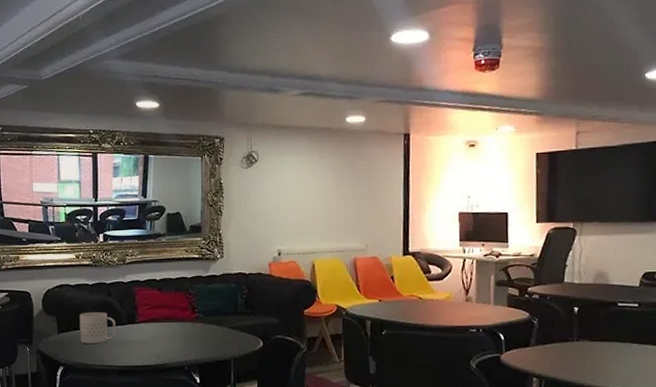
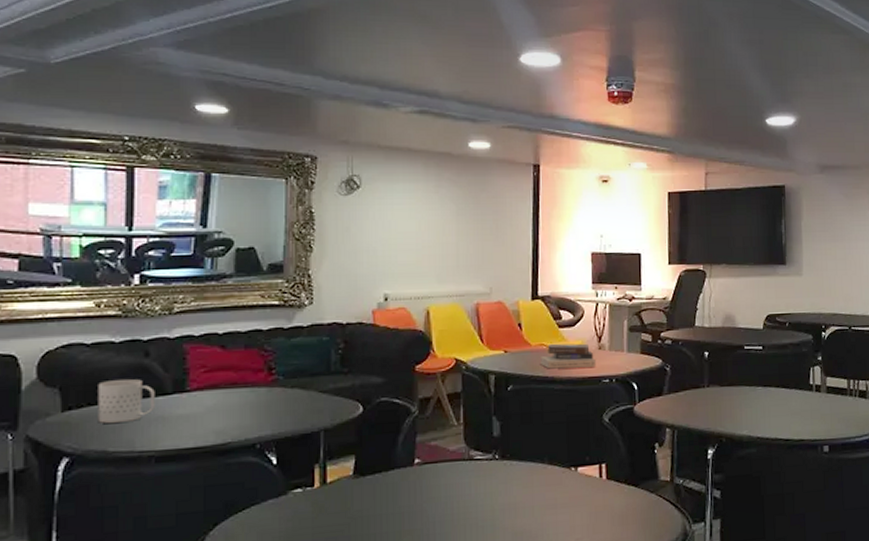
books: none [411,294,463,318] -> present [541,343,596,369]

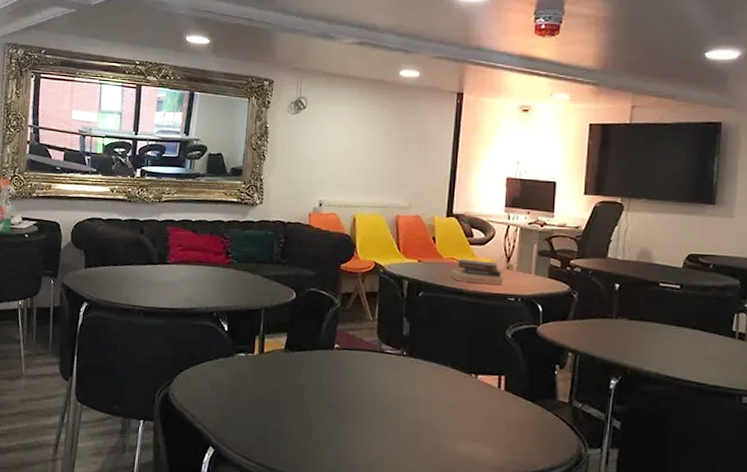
mug: present [98,379,155,424] -> none [107,249,146,282]

